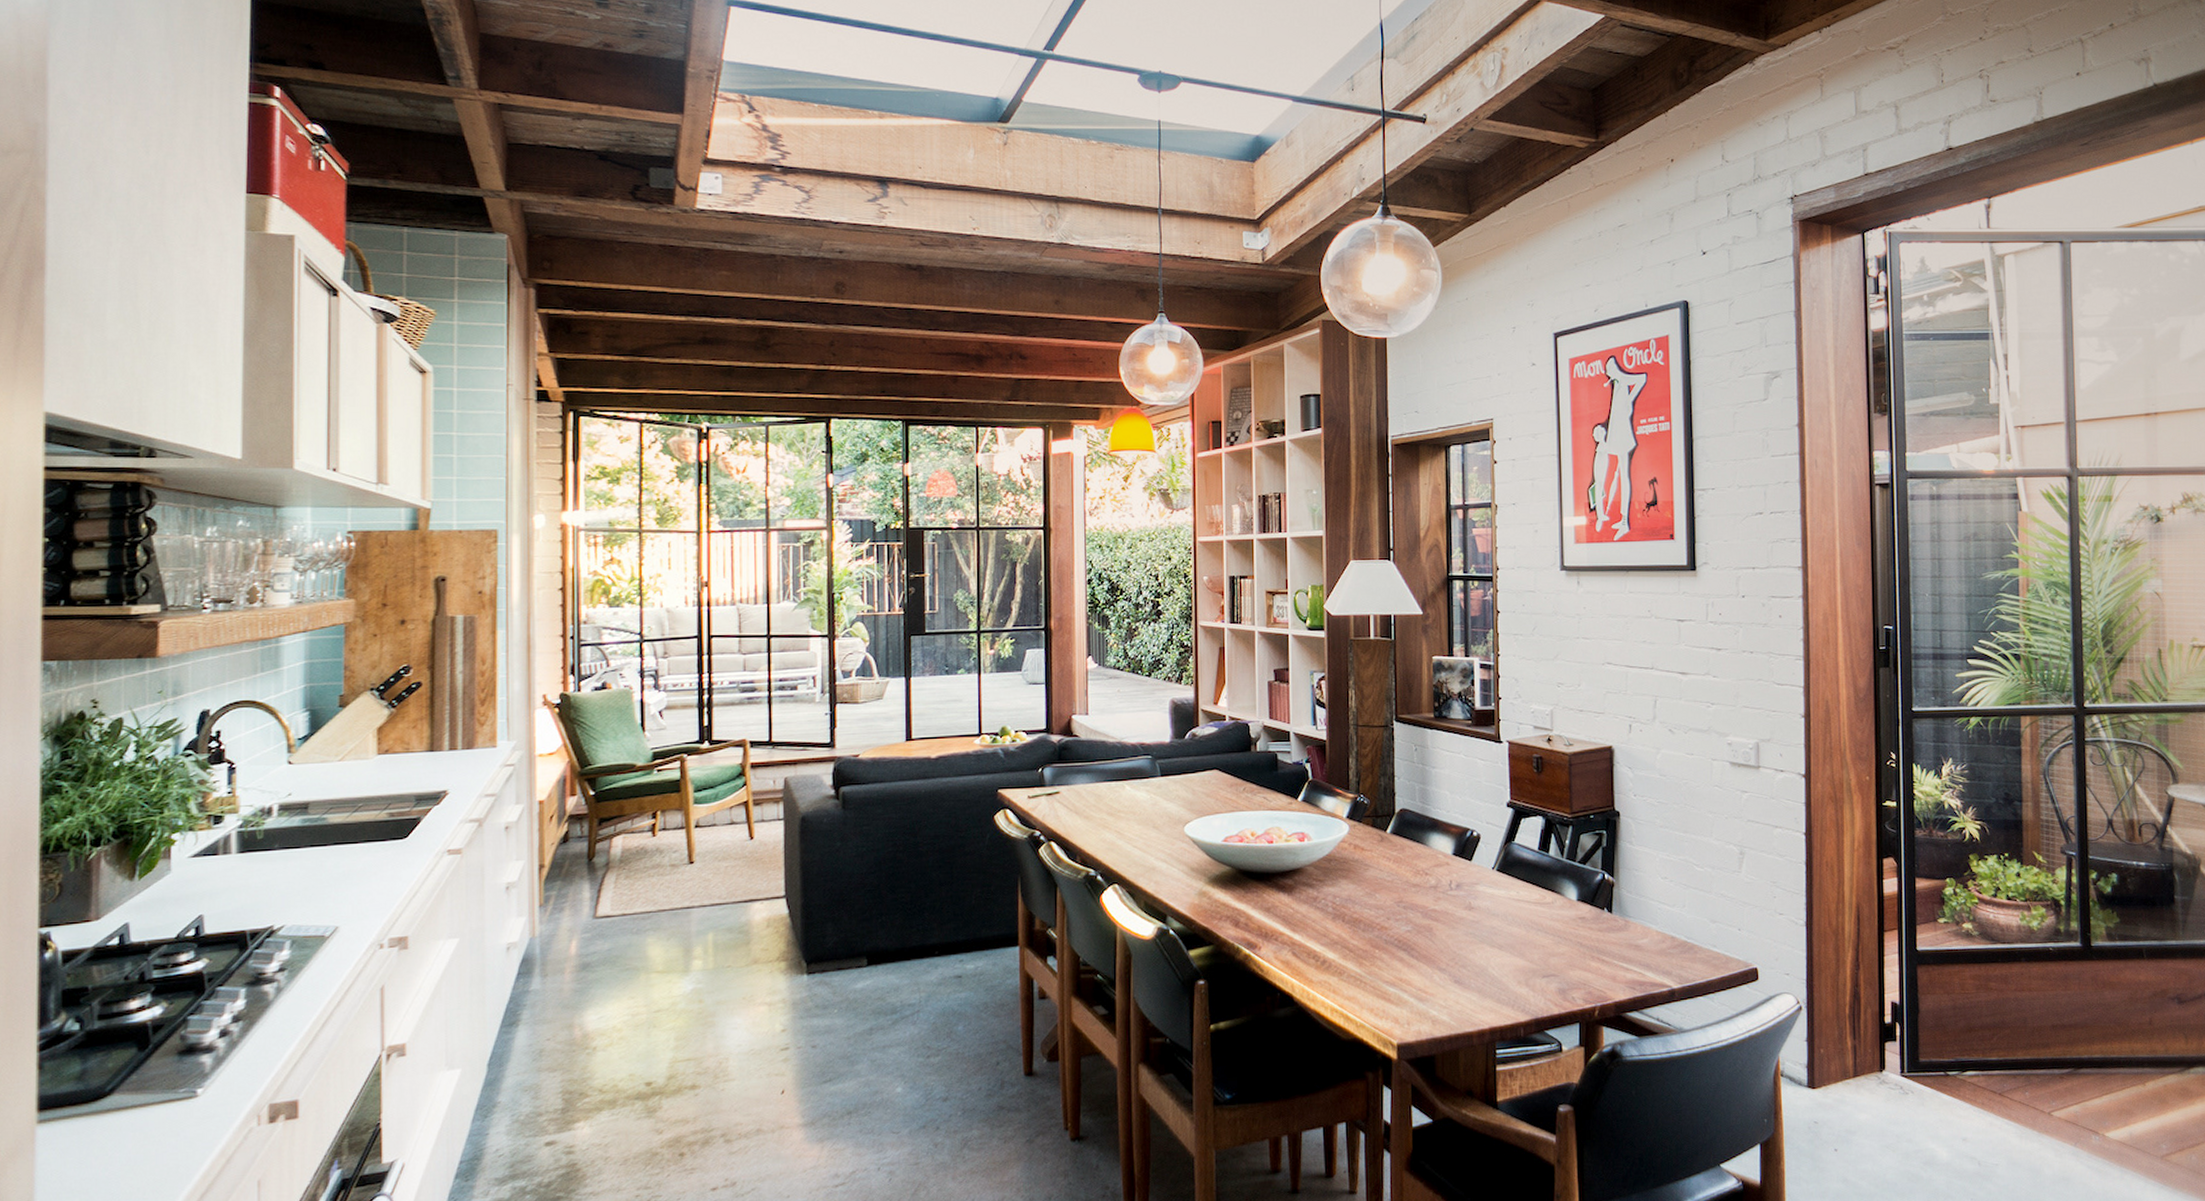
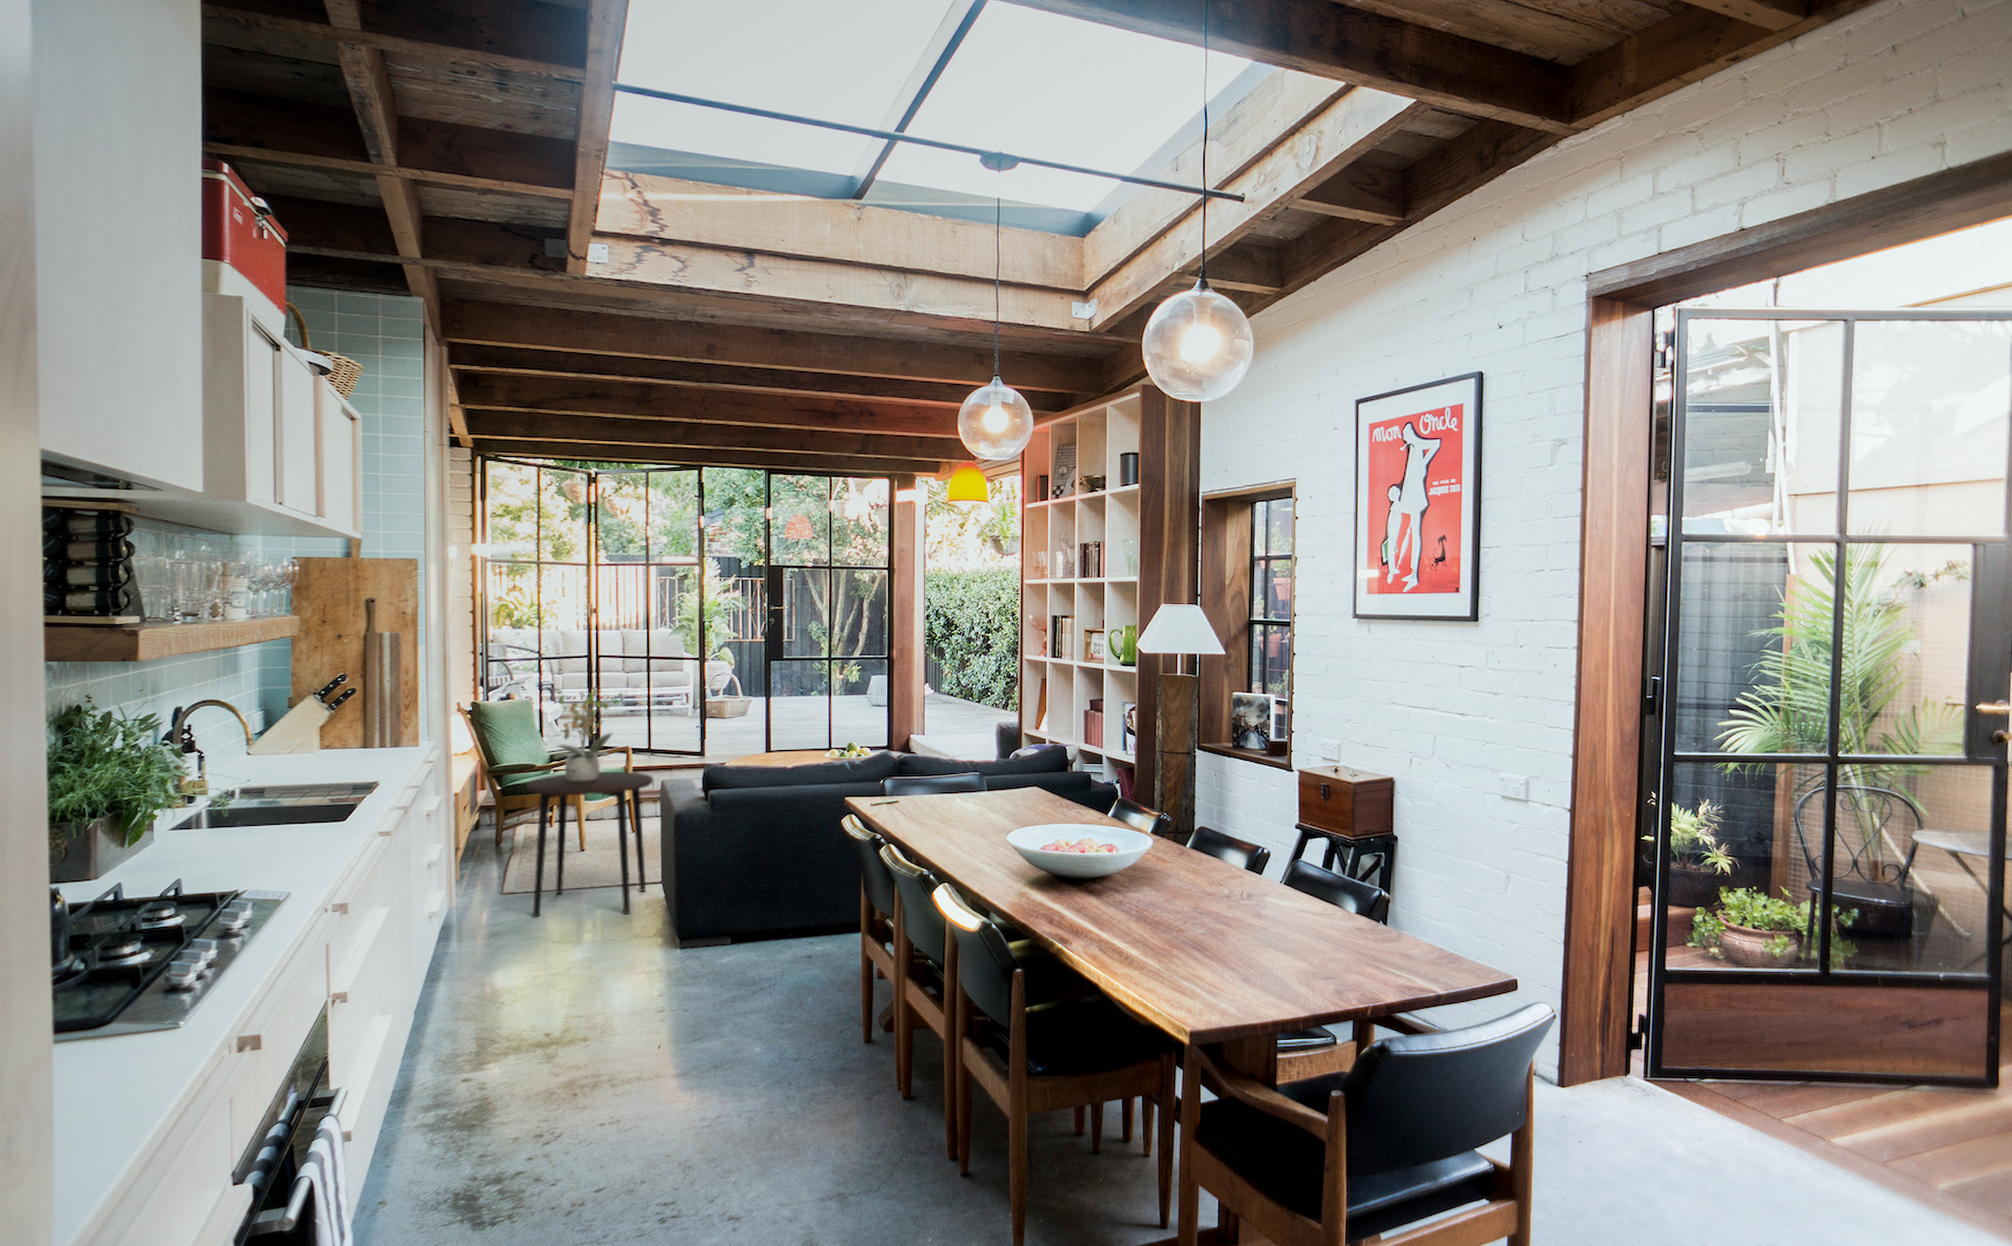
side table: none [625,767,776,944] -> present [526,770,654,917]
potted plant: none [657,670,746,783] -> present [553,686,629,782]

